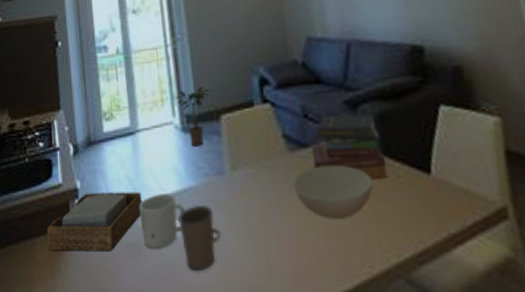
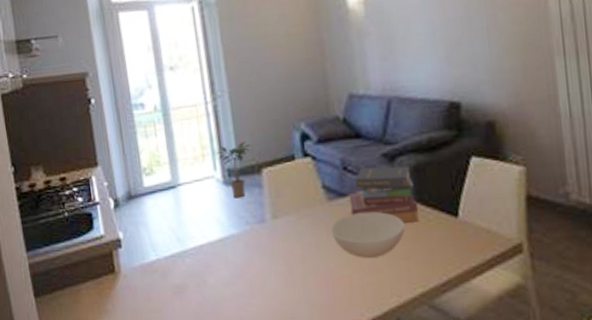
napkin holder: present [46,191,142,252] -> none [92,240,186,295]
mug: present [138,194,185,249] -> none [182,241,227,289]
cup: present [177,204,221,270] -> none [220,249,262,306]

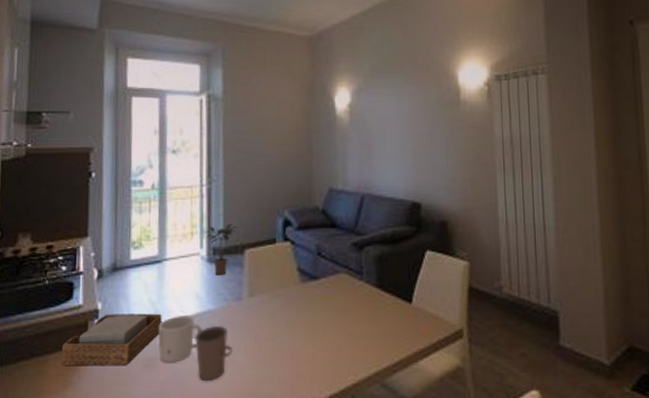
napkin holder: none [92,240,186,295] -> present [60,313,162,366]
mug: none [182,241,227,289] -> present [158,316,202,363]
cup: none [220,249,262,306] -> present [194,325,232,380]
bowl: present [331,211,405,258] -> none [301,294,366,337]
books: present [349,166,419,223] -> none [320,254,379,306]

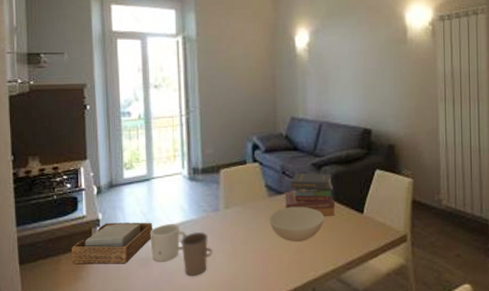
potted plant: present [205,223,239,276] -> none [185,148,214,191]
bowl: none [301,294,366,337] -> present [269,206,324,241]
books: none [320,254,379,306] -> present [285,173,335,216]

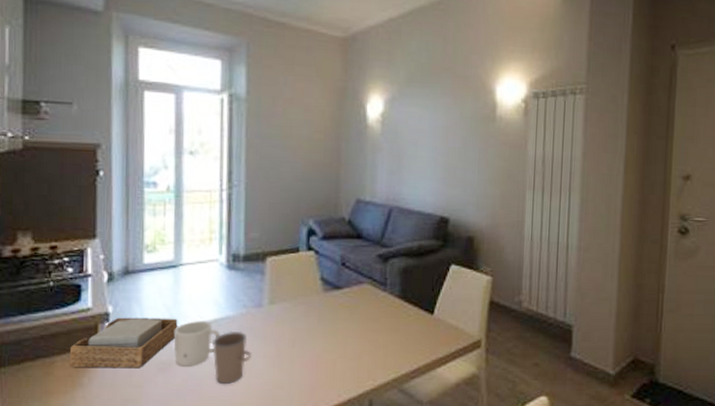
bowl: present [269,206,324,241] -> none [322,304,388,345]
books: present [285,173,335,216] -> none [343,266,402,316]

